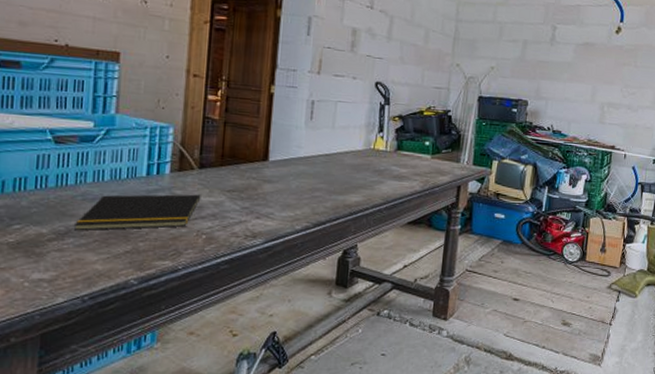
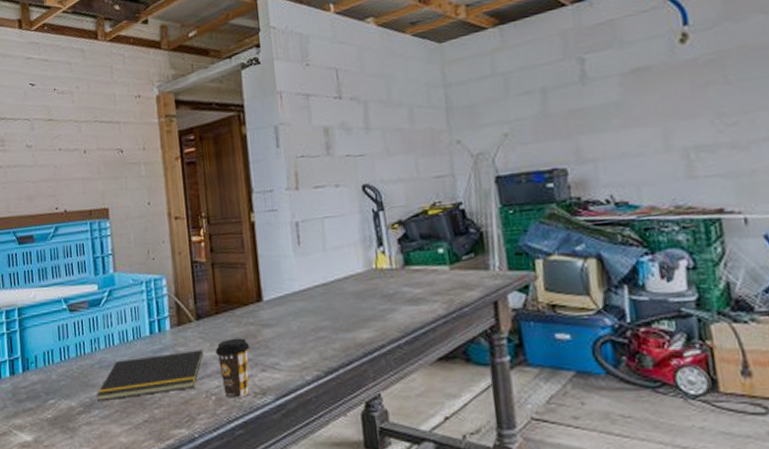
coffee cup: none [213,188,248,240] -> present [215,338,249,400]

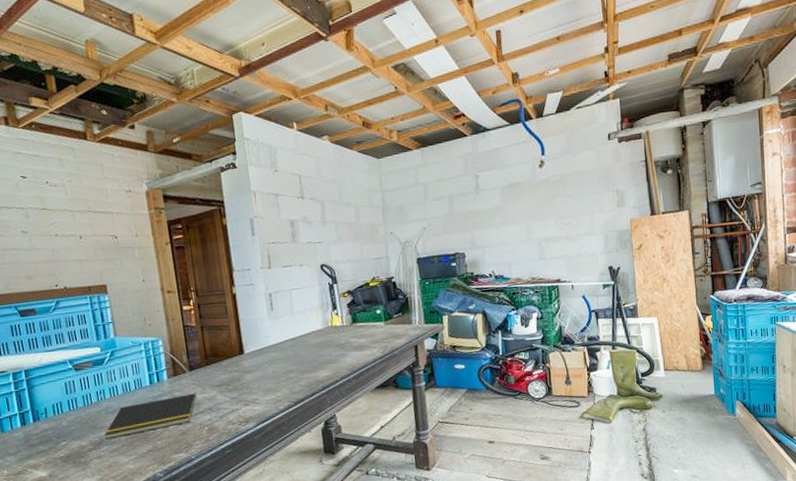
coffee cup: present [215,338,249,400] -> none [206,382,235,429]

